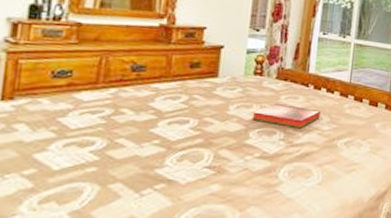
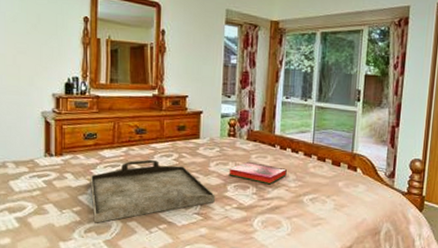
serving tray: none [55,102,233,189] -> present [90,159,215,223]

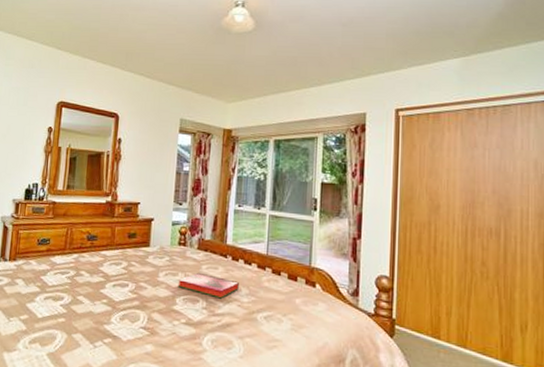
serving tray: present [90,159,215,223] -> none [39,267,163,334]

